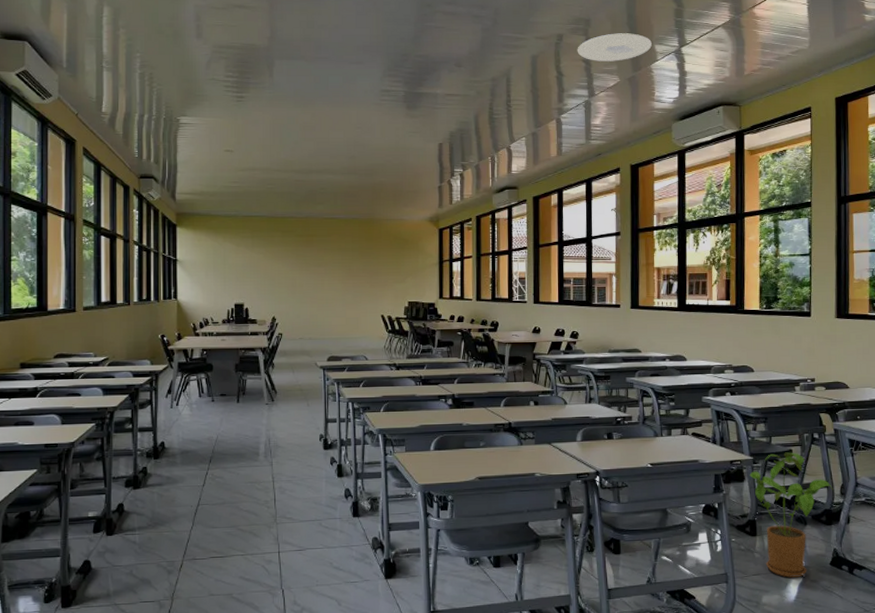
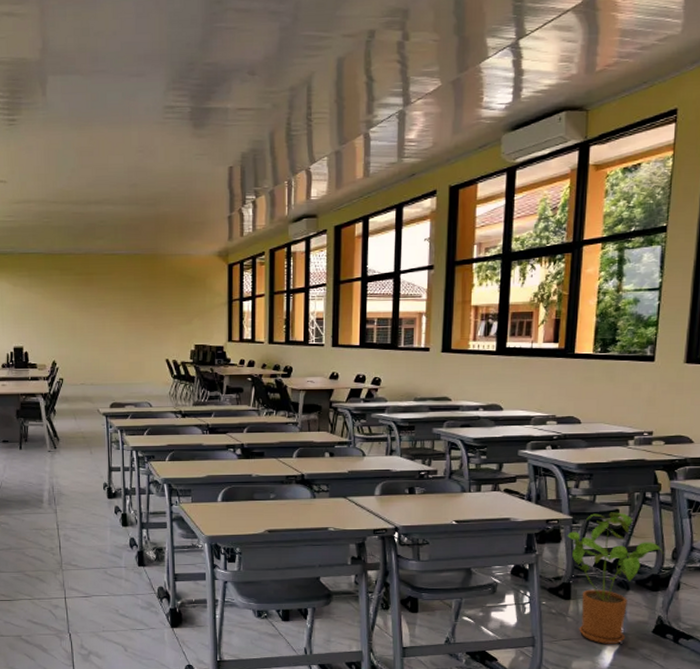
ceiling light: present [577,33,652,61] -> none [391,24,483,62]

